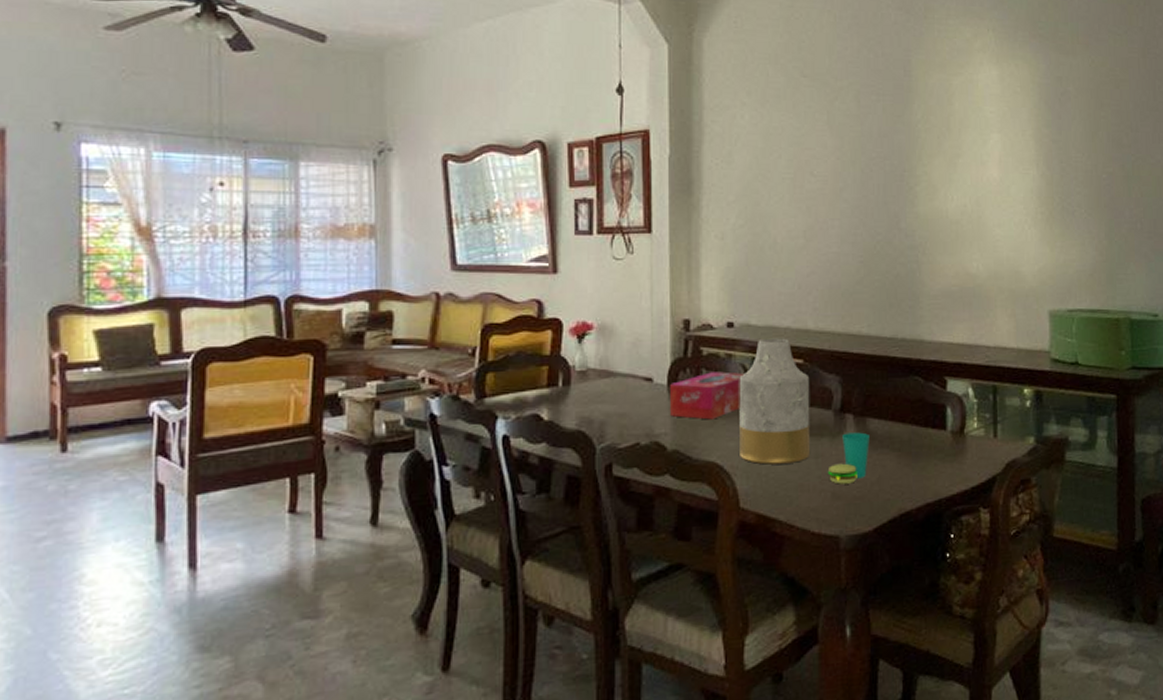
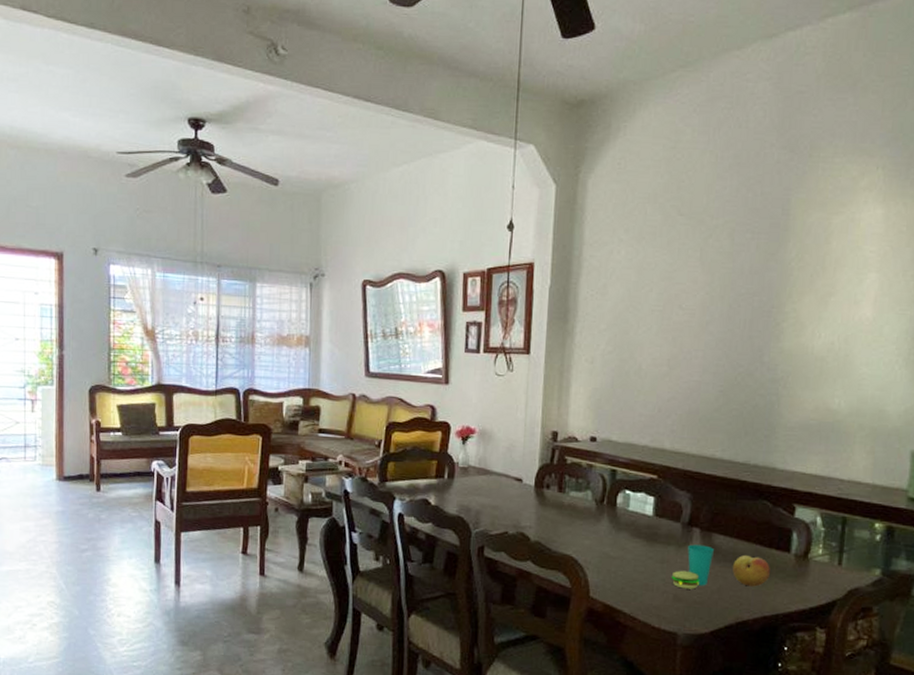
tissue box: present [670,371,745,420] -> none [535,478,603,520]
vase: present [739,338,811,465] -> none [593,453,662,565]
fruit: none [891,438,928,473] -> present [733,555,770,587]

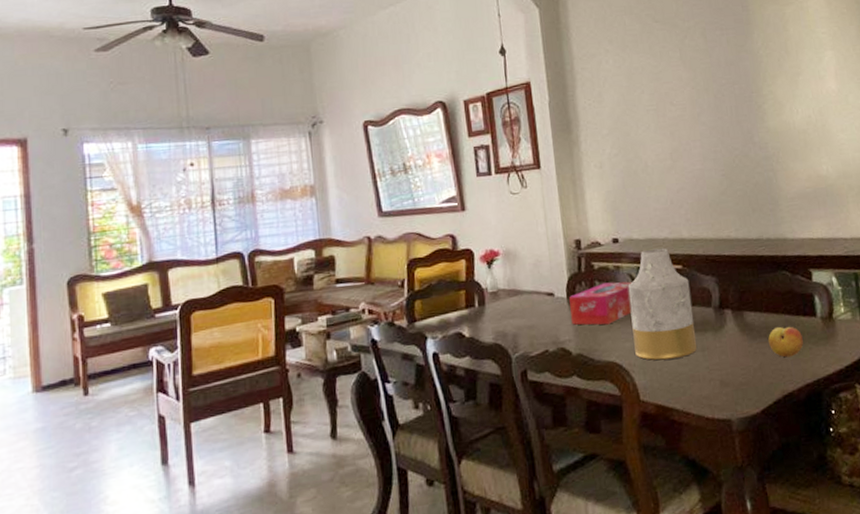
tissue box: none [535,478,603,520] -> present [569,281,632,325]
vase: none [593,453,662,565] -> present [627,248,697,361]
cup: present [671,544,715,589] -> none [714,325,749,373]

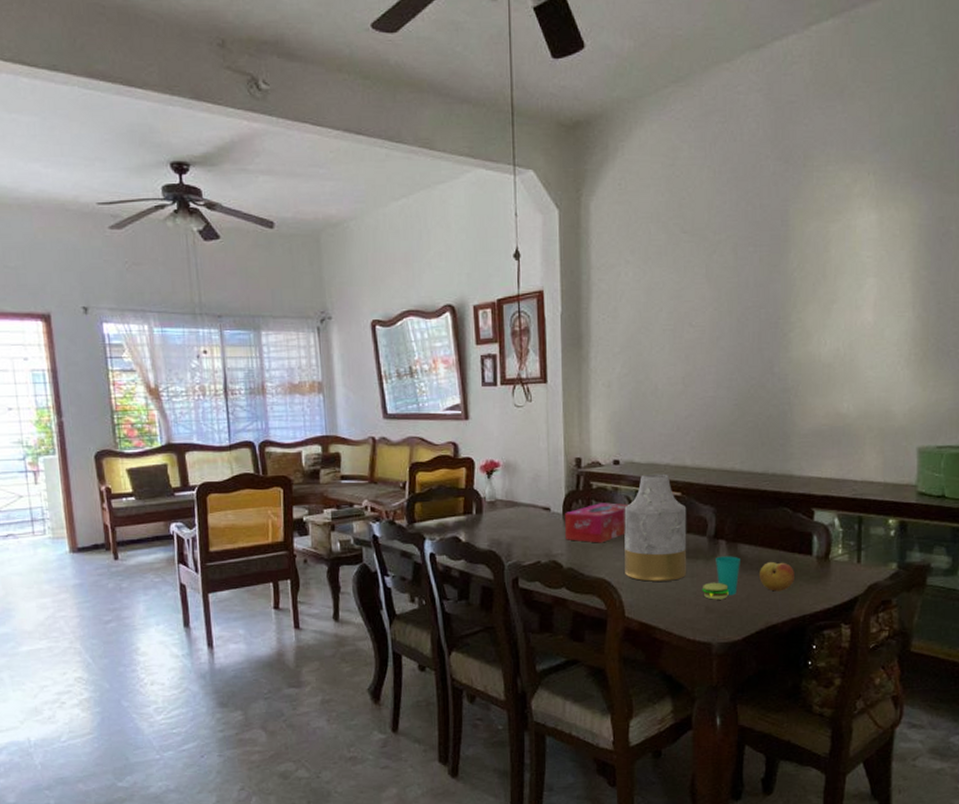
cup: none [714,325,749,373] -> present [702,556,742,600]

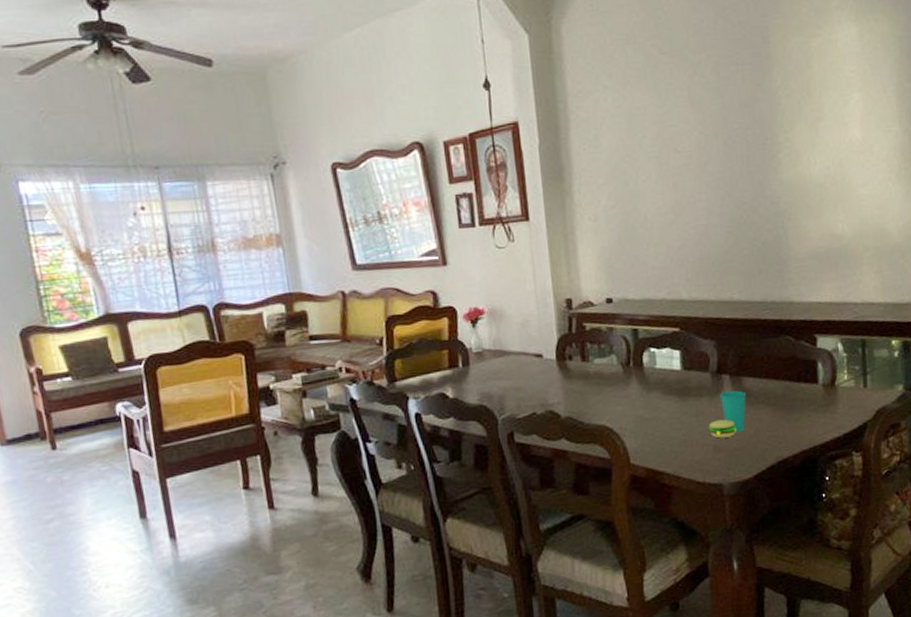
tissue box: present [565,502,629,543] -> none [559,344,626,389]
vase: present [624,473,687,582] -> none [621,309,691,425]
fruit: present [760,562,794,592] -> none [766,393,802,424]

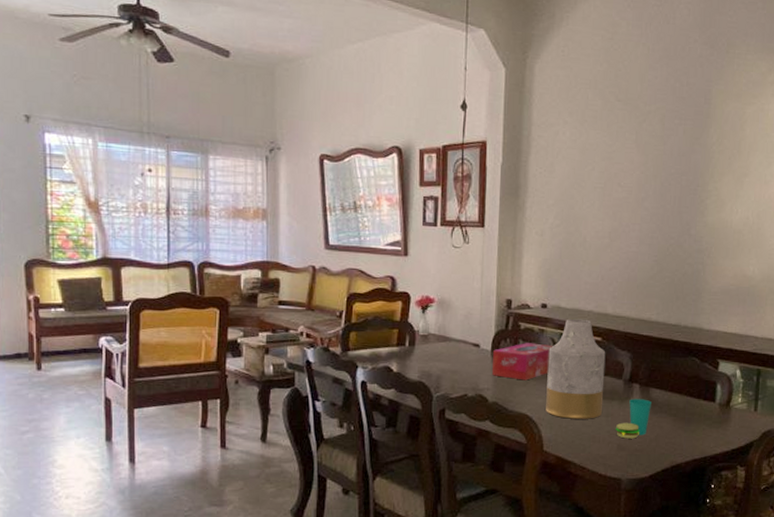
tissue box: none [559,344,626,389] -> present [492,343,554,381]
vase: none [621,309,691,425] -> present [546,318,606,419]

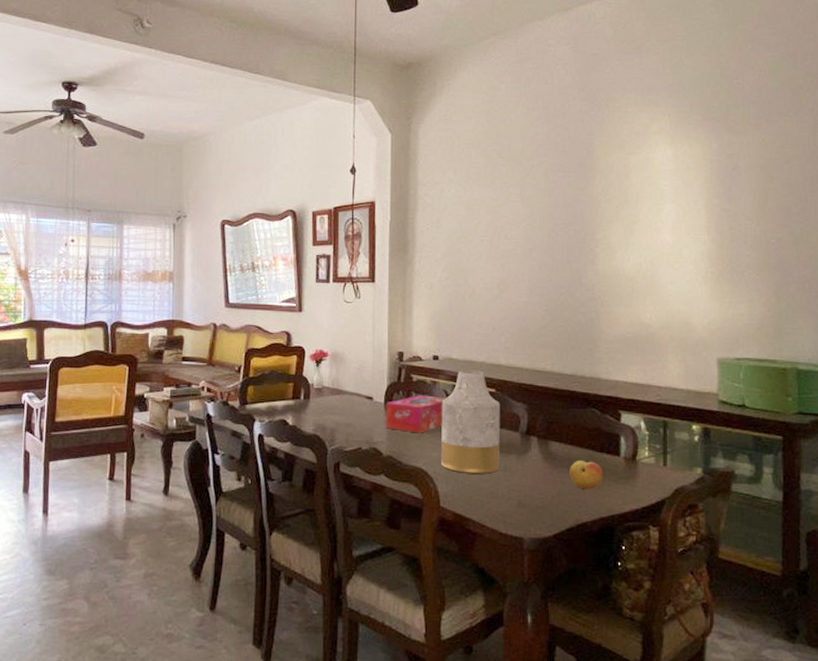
cup: present [615,399,653,439] -> none [514,452,552,495]
fruit: none [668,407,699,434] -> present [570,461,603,490]

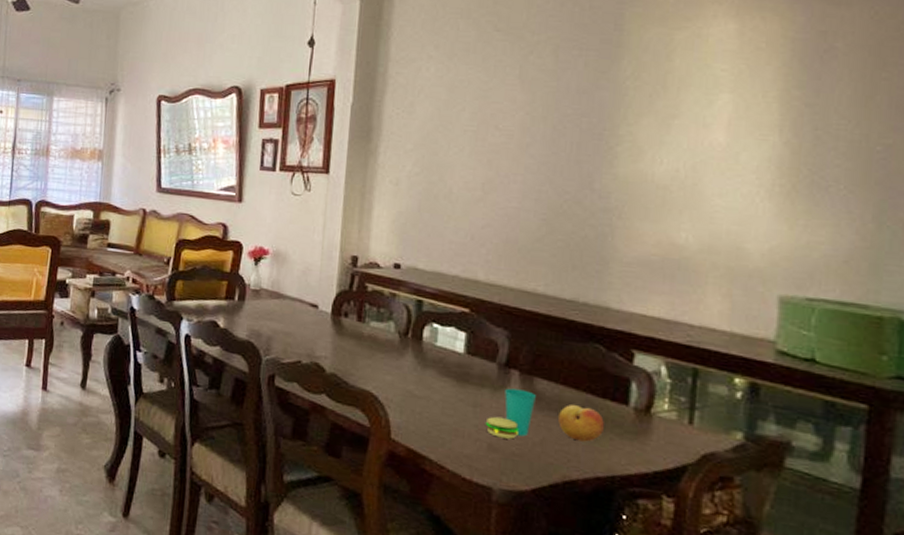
tissue box: present [386,395,447,433] -> none [332,307,407,352]
vase: present [441,370,501,474] -> none [395,283,475,408]
cup: none [514,452,552,495] -> present [485,388,537,440]

